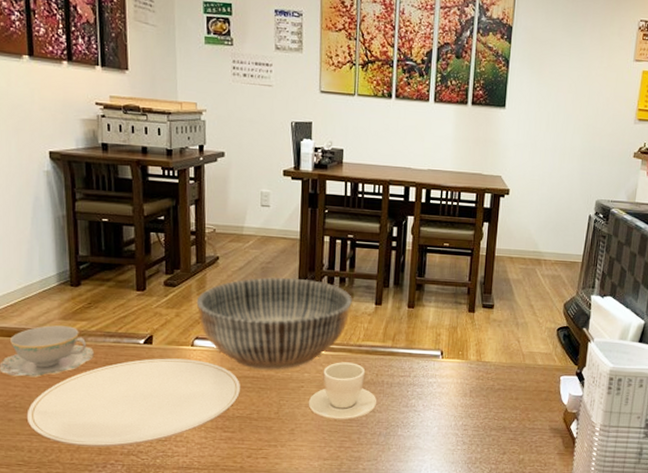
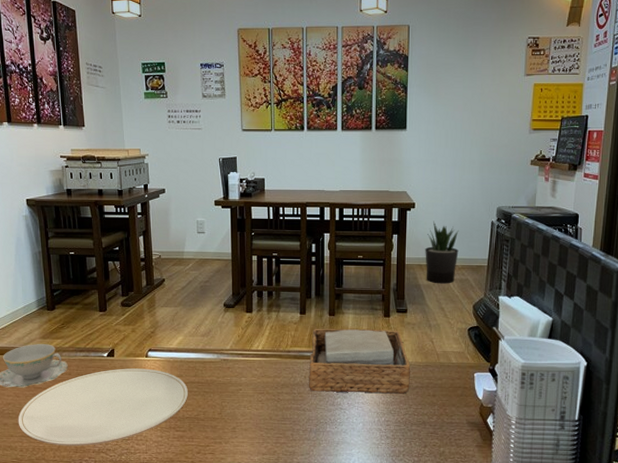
bowl: present [196,277,352,370] -> none [148,294,279,376]
teacup: present [308,362,377,420] -> none [246,367,307,418]
napkin holder: none [380,321,494,396] -> present [308,328,410,394]
planter: none [516,210,555,279] -> present [425,220,459,284]

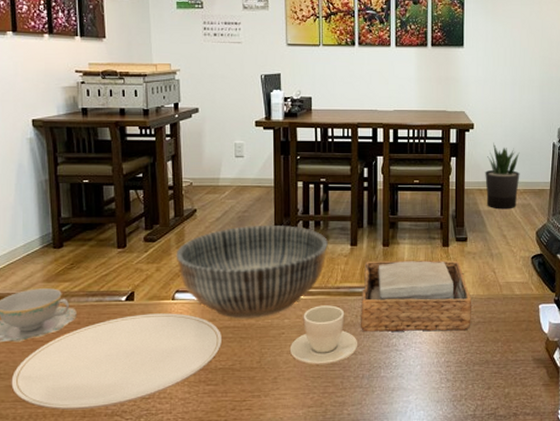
bowl: none [148,294,279,376] -> present [176,224,328,319]
teacup: none [246,367,307,418] -> present [289,305,358,365]

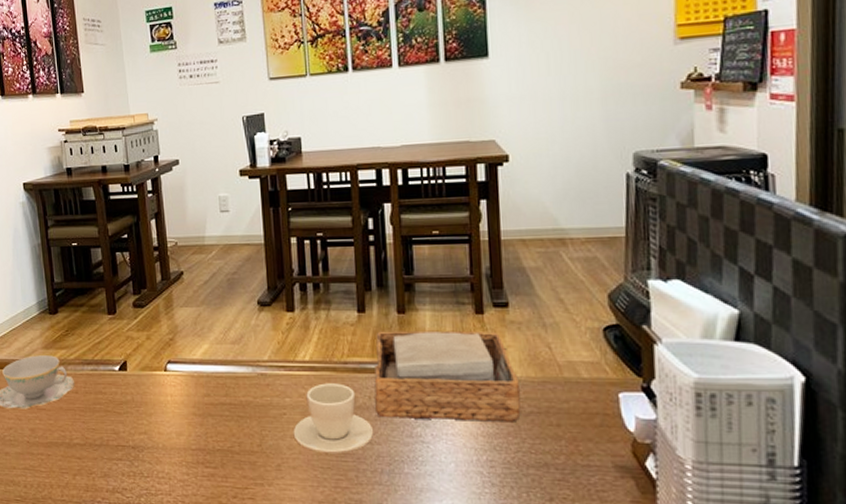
plate: present [11,313,221,411] -> none [20,385,218,484]
bowl: present [176,224,328,319] -> none [165,287,330,395]
planter: present [485,142,520,209] -> none [528,177,580,265]

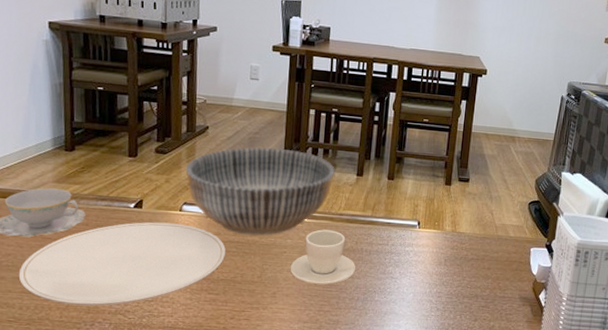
plate: none [20,385,218,484] -> present [18,222,226,306]
bowl: none [165,287,330,395] -> present [185,147,335,236]
napkin holder: present [374,330,521,422] -> none [359,192,468,265]

